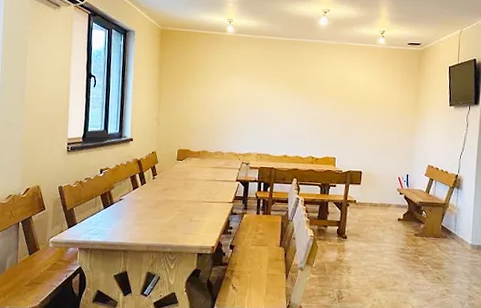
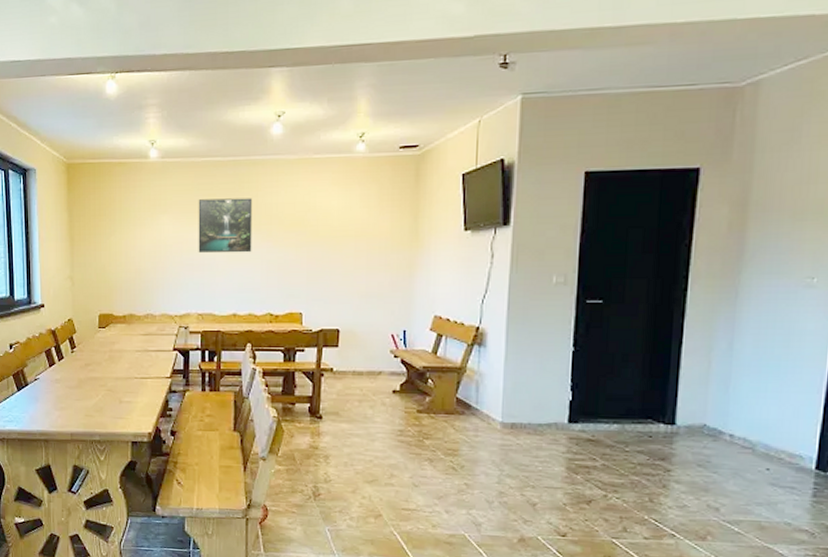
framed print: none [260,67,303,110] -> present [198,198,253,254]

